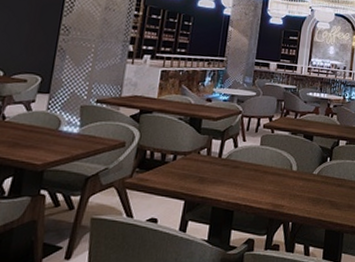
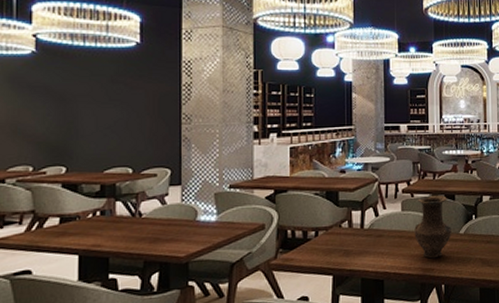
vase: none [269,133,306,195] -> present [414,195,451,259]

